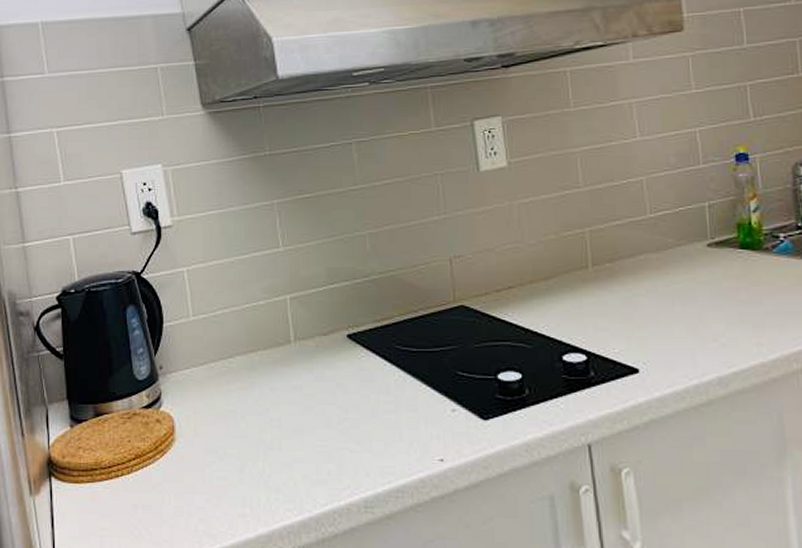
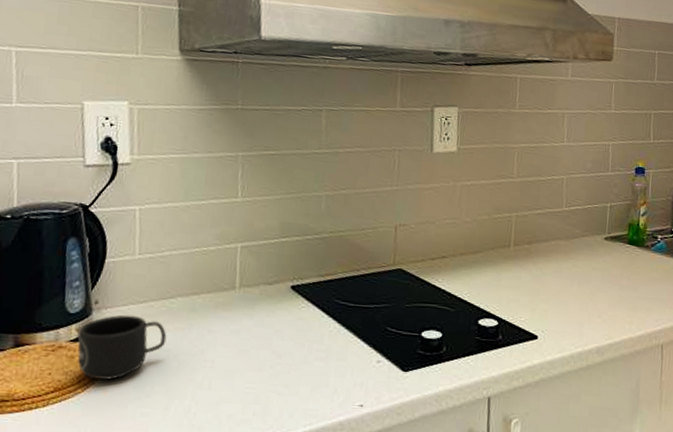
mug: none [148,378,231,446] -> present [77,314,167,381]

